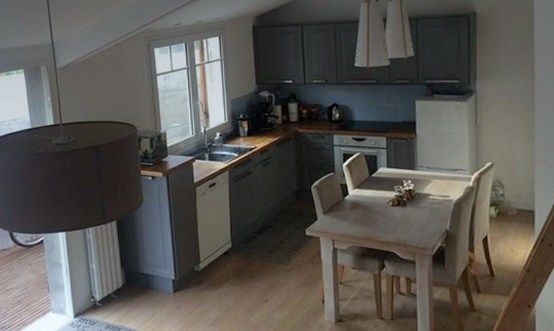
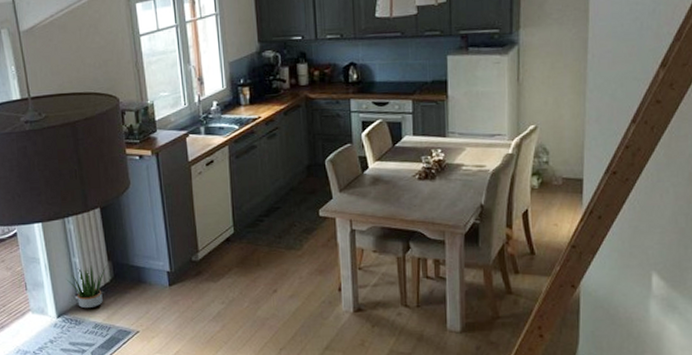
potted plant: none [84,271,120,310] -> present [66,265,107,309]

